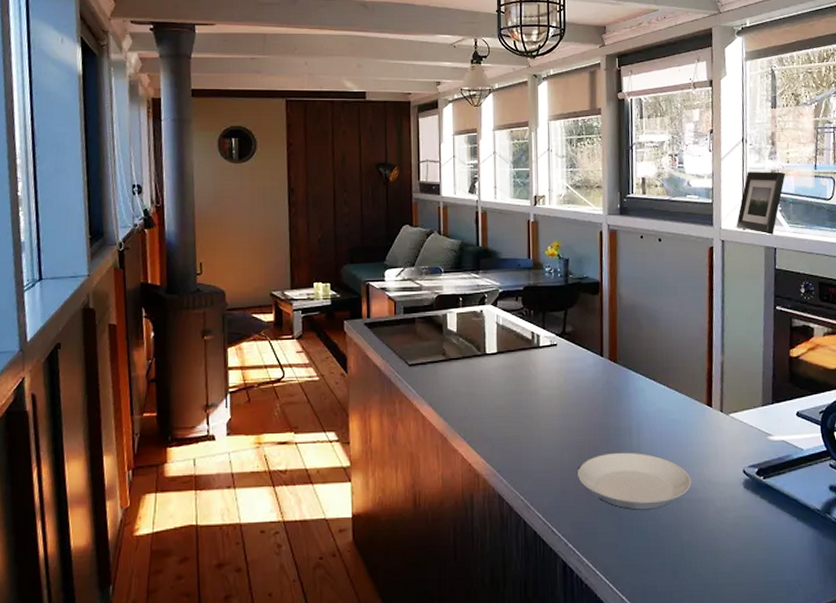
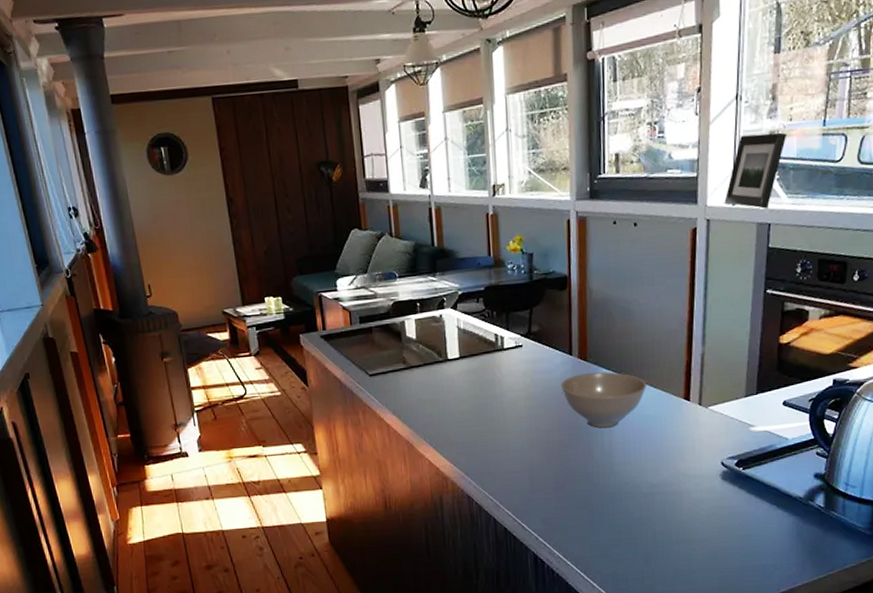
plate: present [578,452,692,510] -> none [547,449,666,505]
bowl: none [593,375,673,430] -> present [561,372,647,428]

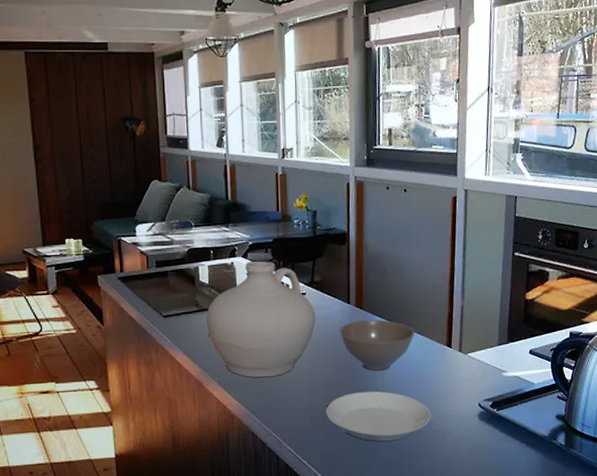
ceramic jug: none [414,312,534,438] -> present [206,261,315,378]
plate: none [547,449,666,505] -> present [326,390,431,442]
picture frame: present [724,132,788,209] -> none [479,121,529,184]

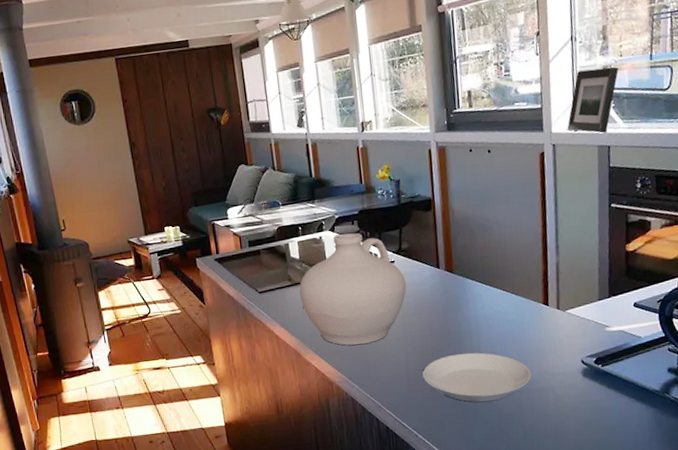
bowl: present [340,320,415,371] -> none [431,282,509,333]
picture frame: none [479,121,529,184] -> present [567,66,619,133]

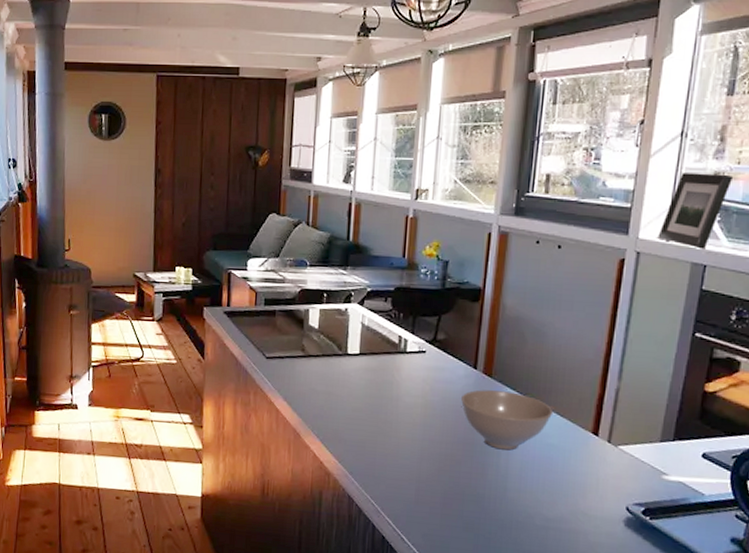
ceramic jug: present [299,233,406,346] -> none [311,309,435,439]
plate: present [422,352,531,403] -> none [435,469,563,533]
bowl: none [431,282,509,333] -> present [461,390,554,451]

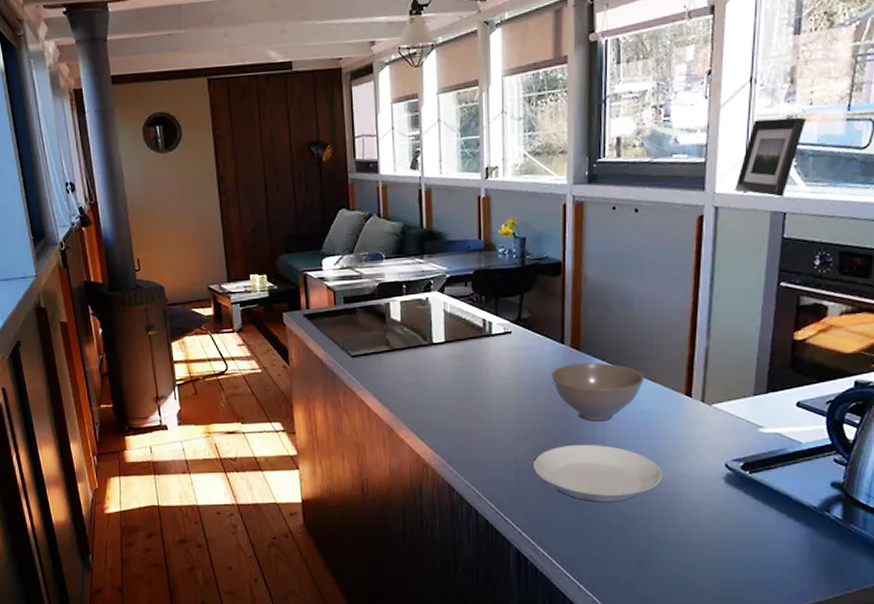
plate: none [435,469,563,533] -> present [534,444,663,503]

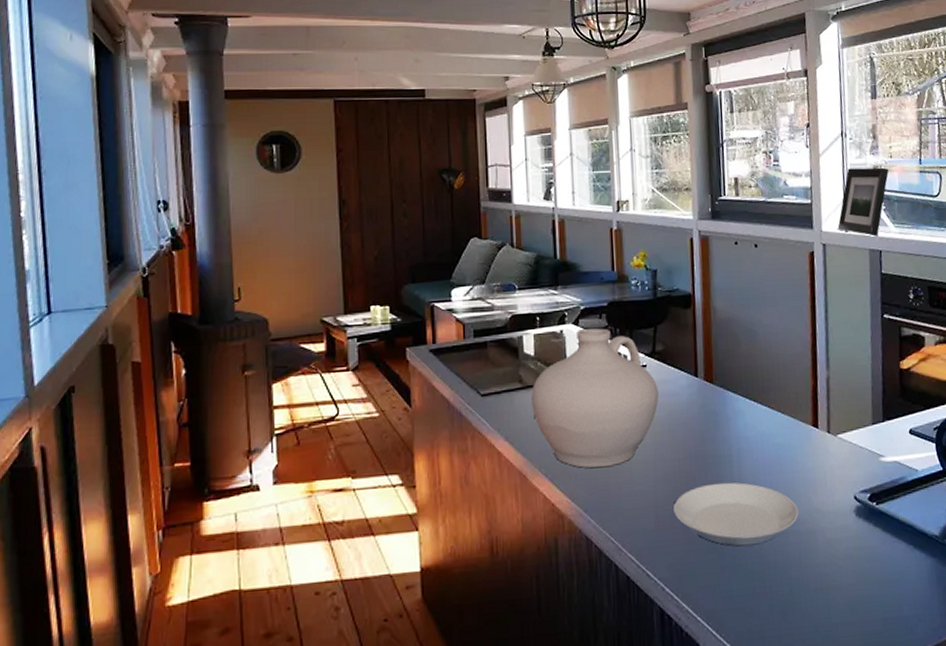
ceramic jug: none [398,295,523,425] -> present [531,328,659,469]
bowl: present [552,363,645,422] -> none [687,395,775,458]

